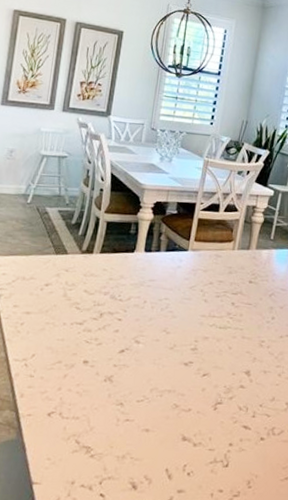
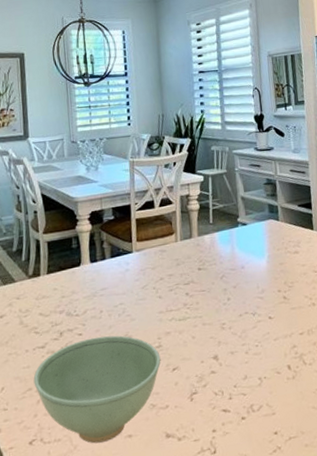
bowl: none [64,325,194,430] -> present [33,335,161,444]

